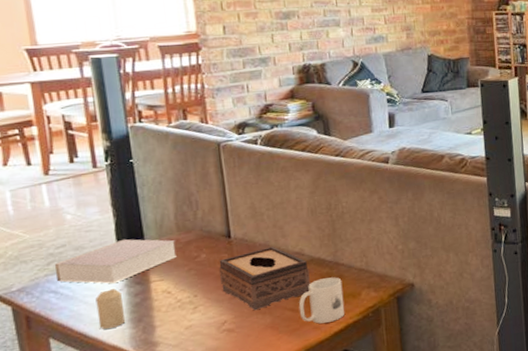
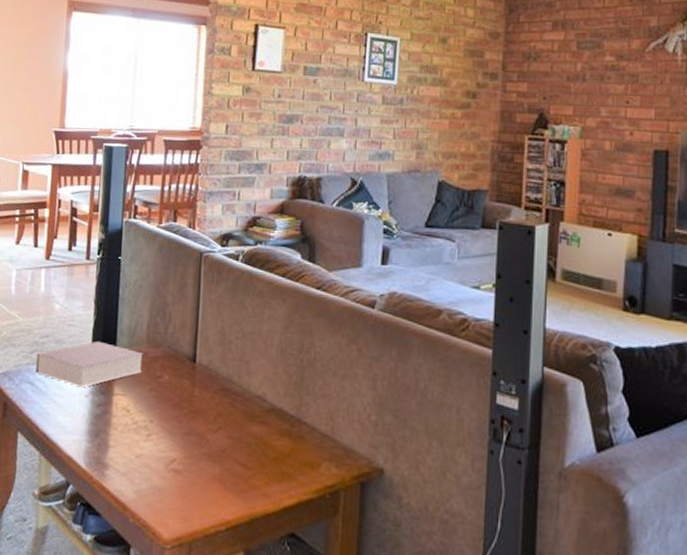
candle: present [95,288,125,329] -> none [61,393,86,437]
tissue box: present [218,246,310,311] -> none [177,382,268,456]
mug: present [298,277,345,324] -> none [250,435,302,493]

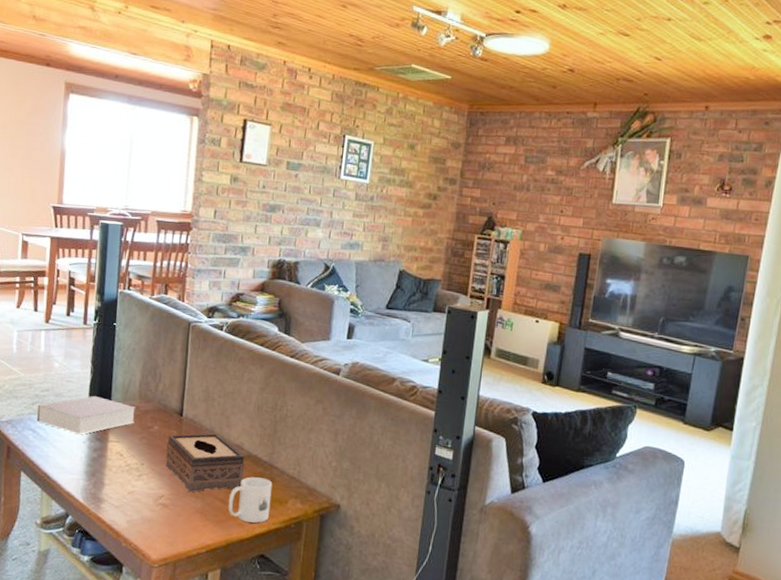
tissue box: none [177,382,268,456] -> present [165,433,245,493]
mug: none [250,435,302,493] -> present [228,477,273,523]

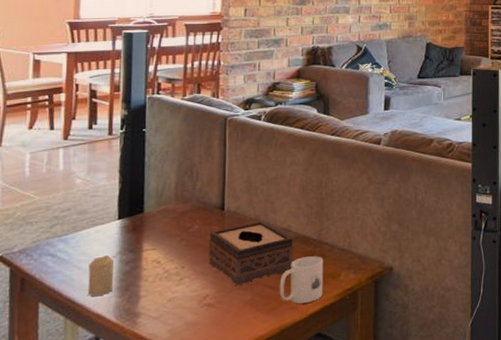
book: present [37,395,137,435] -> none [56,205,173,250]
candle: none [60,439,83,476] -> present [87,255,114,296]

